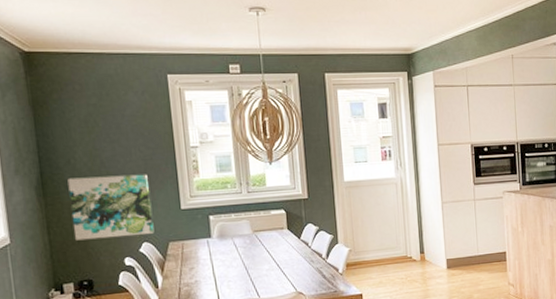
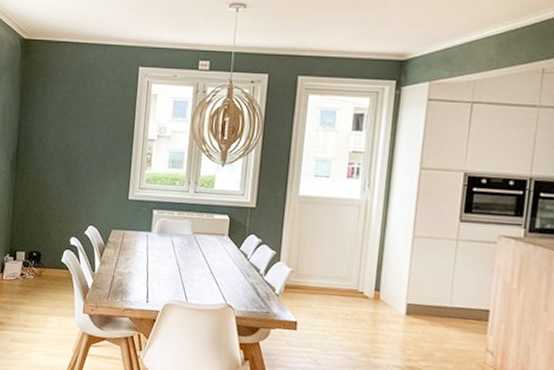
wall art: present [67,174,155,241] -> none [33,156,104,219]

